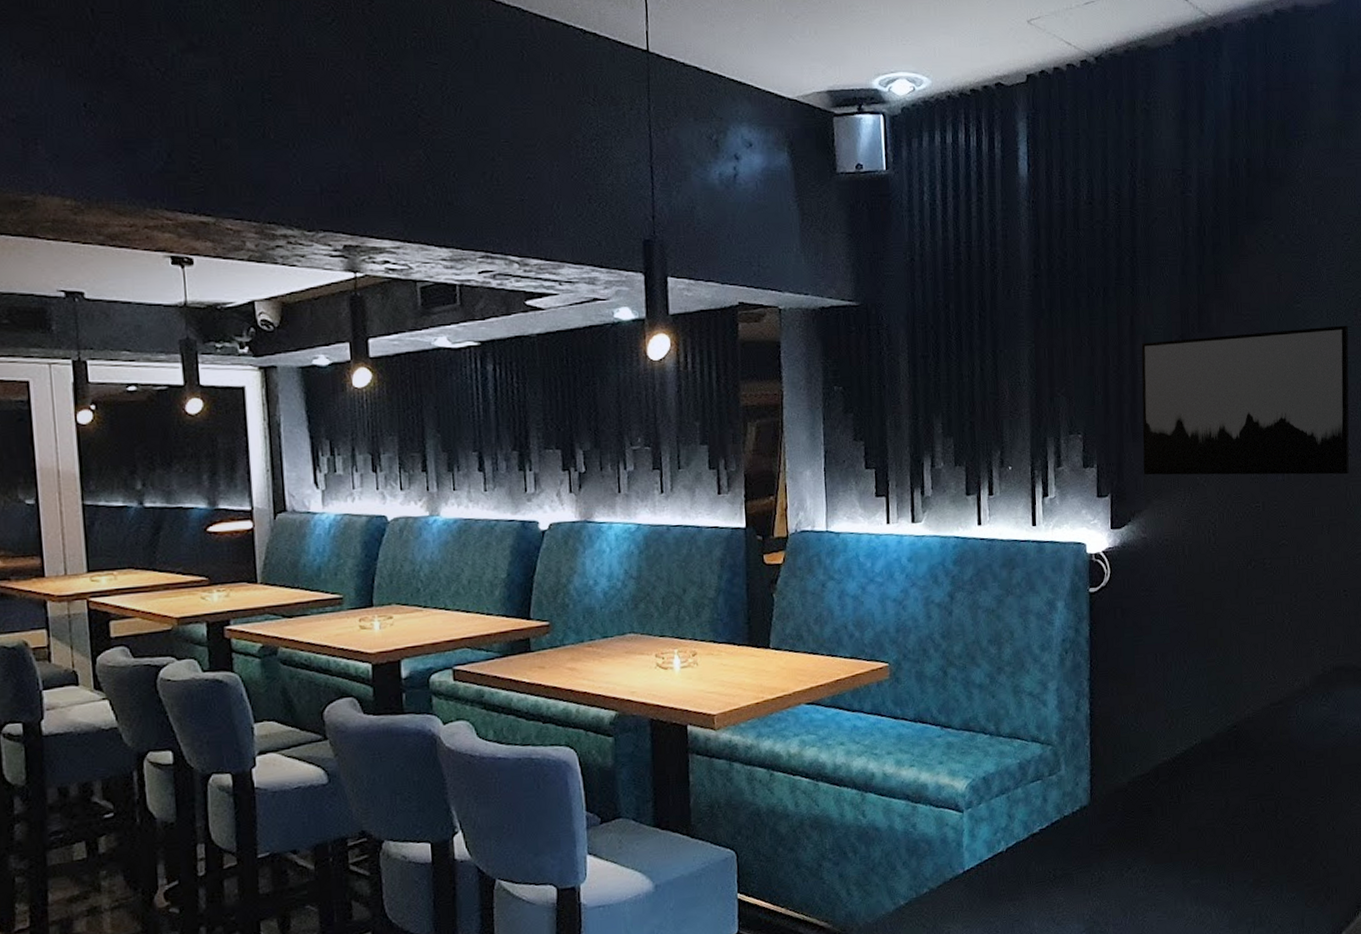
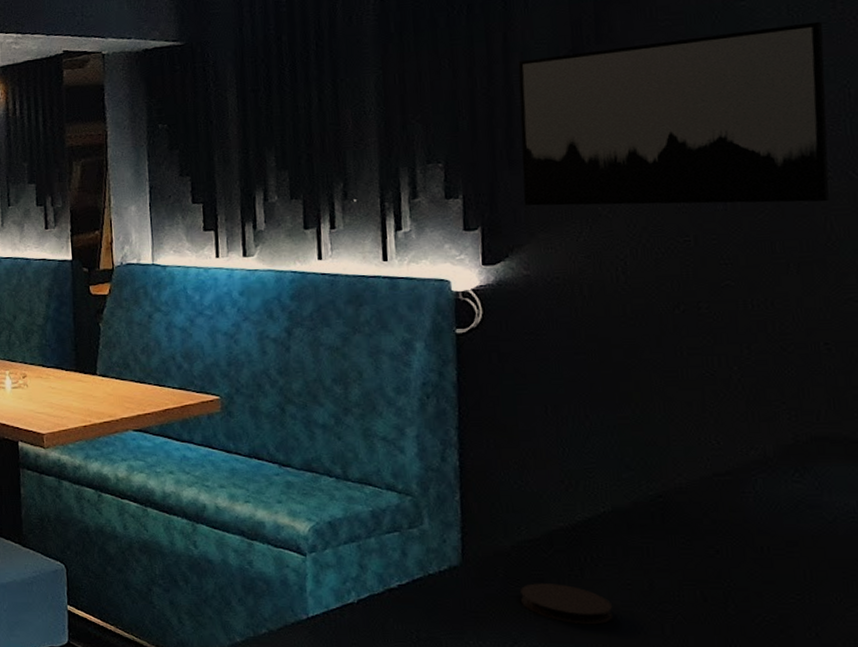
coaster: none [1134,811,1200,845] -> present [520,583,613,625]

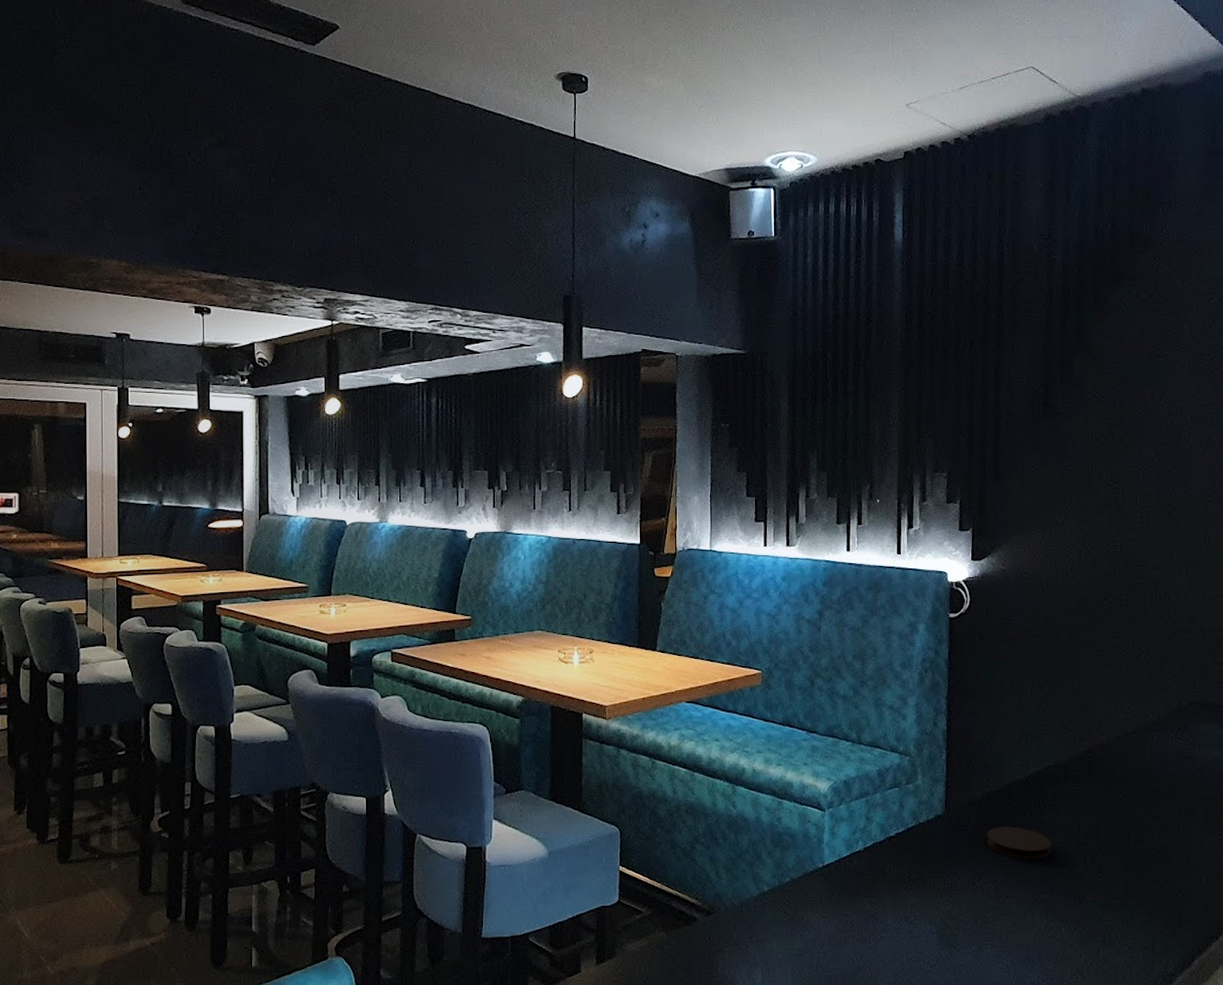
wall art: present [518,21,829,206] -> none [1004,378,1211,519]

